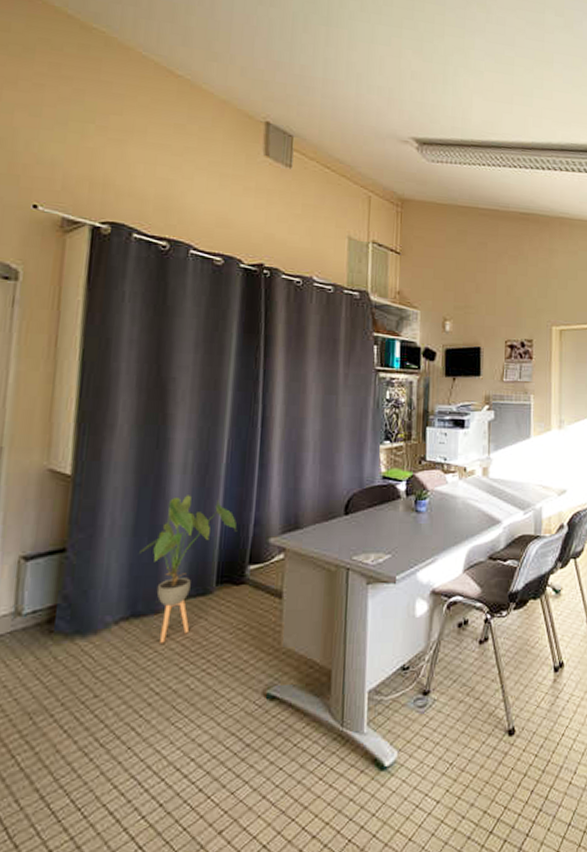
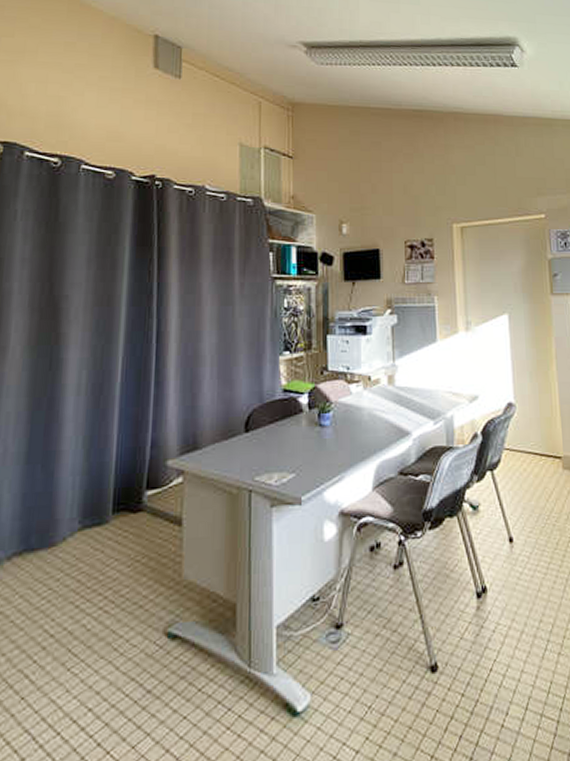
house plant: present [139,495,236,643] -> none [33,417,133,579]

